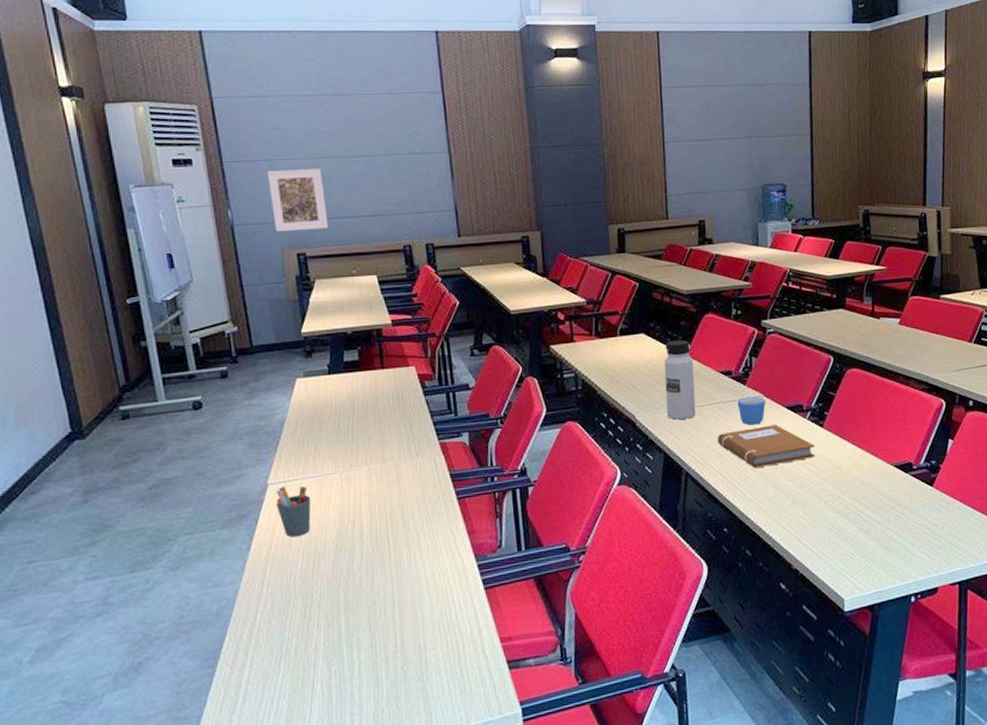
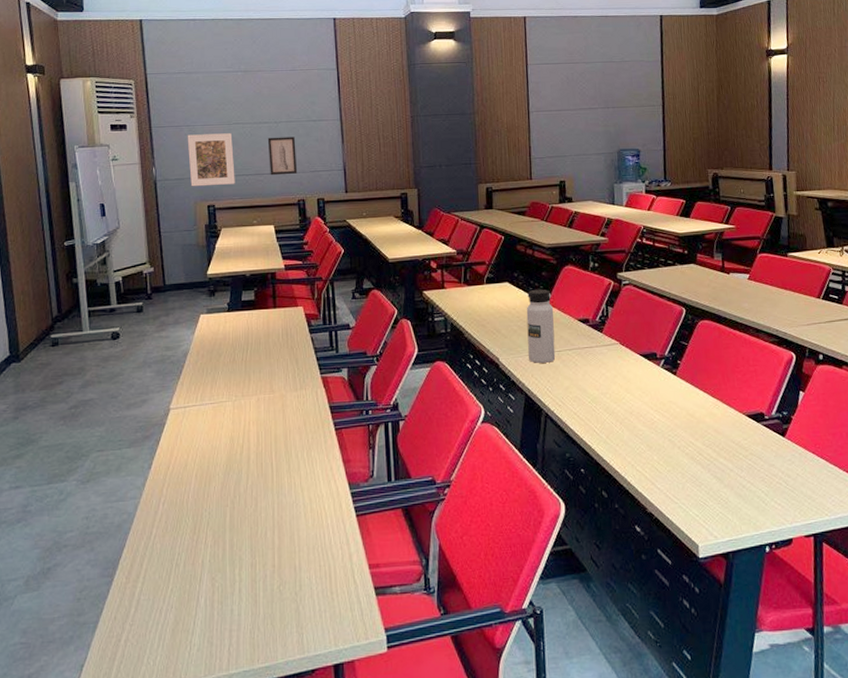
pen holder: present [276,486,311,537] -> none [176,411,207,458]
wall art: none [364,172,402,218] -> present [267,136,298,176]
notebook: present [717,424,816,468] -> none [575,371,669,411]
mug: present [737,396,766,426] -> none [594,343,621,371]

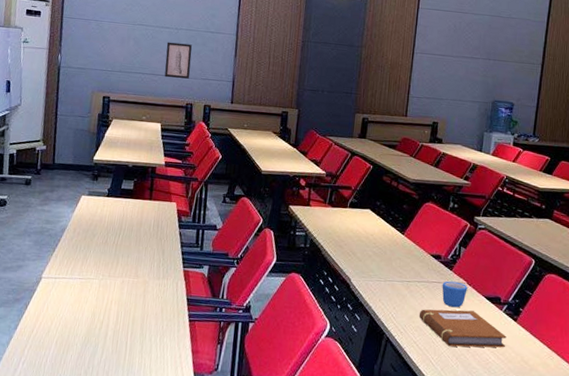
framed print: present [187,133,235,187] -> none [90,28,135,80]
water bottle: present [526,289,556,363] -> none [379,219,409,291]
notebook: none [575,371,669,411] -> present [418,309,507,348]
mug: none [594,343,621,371] -> present [442,280,468,308]

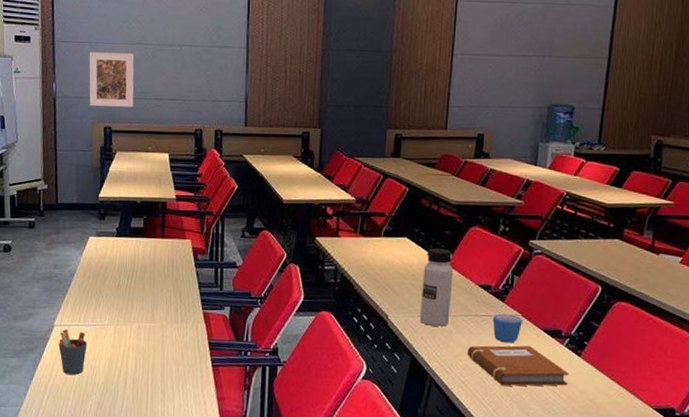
pen holder: none [44,281,73,325] -> present [58,329,88,375]
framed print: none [90,28,135,80] -> present [89,52,134,107]
wall art: present [164,42,192,79] -> none [169,61,198,102]
water bottle: none [379,219,409,291] -> present [420,248,454,326]

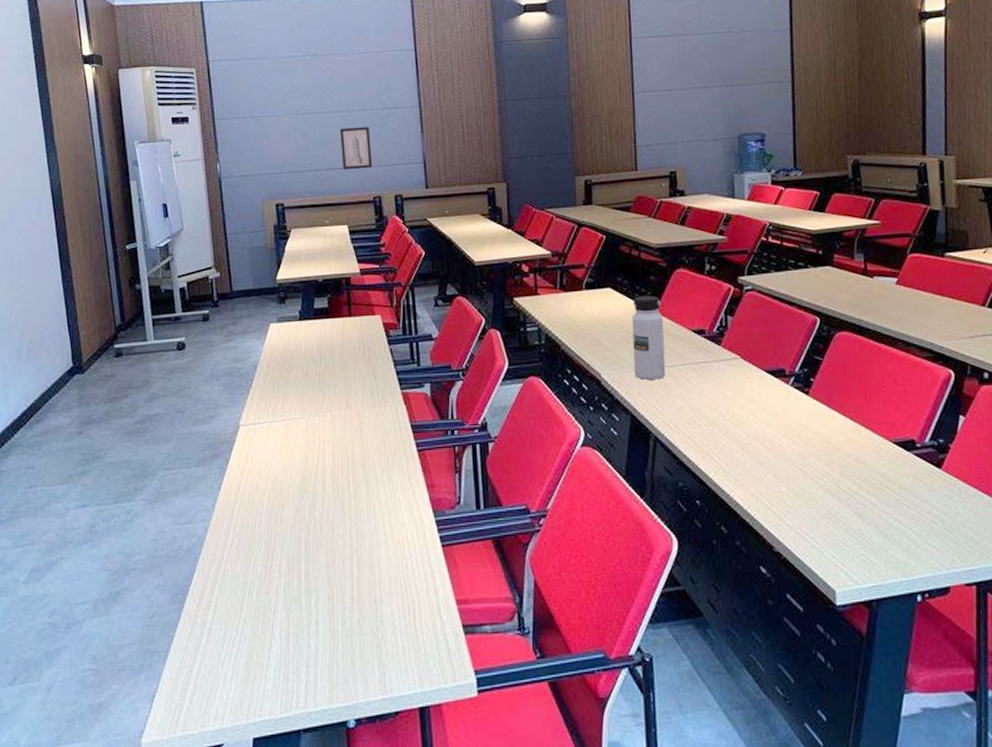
pen holder: present [58,329,88,375] -> none [246,428,279,478]
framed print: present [89,52,134,107] -> none [253,124,305,184]
wall art: none [169,61,198,102] -> present [339,126,373,170]
notebook: present [466,345,569,387] -> none [688,390,800,436]
mug: present [492,313,523,343] -> none [711,358,743,389]

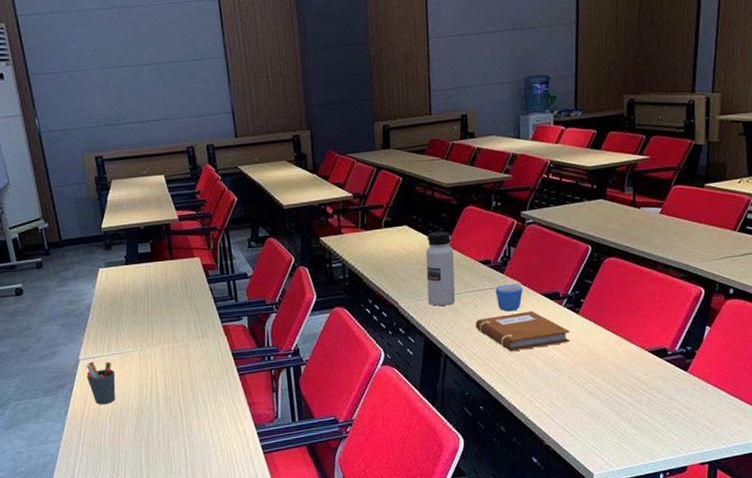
pen holder: none [246,428,279,478] -> present [86,361,116,404]
wall art: present [339,126,373,170] -> none [150,78,184,122]
notebook: none [688,390,800,436] -> present [475,311,570,351]
mug: none [711,358,743,389] -> present [495,284,523,312]

